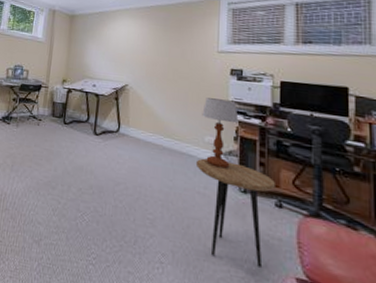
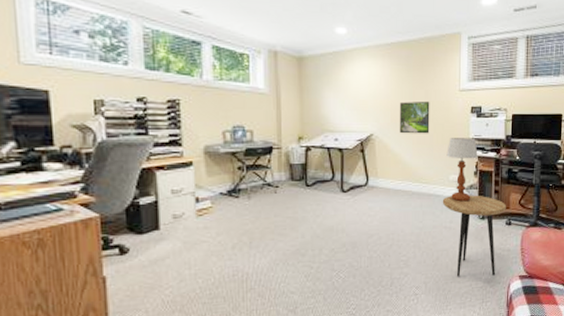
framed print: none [153,58,186,91] -> present [399,101,430,134]

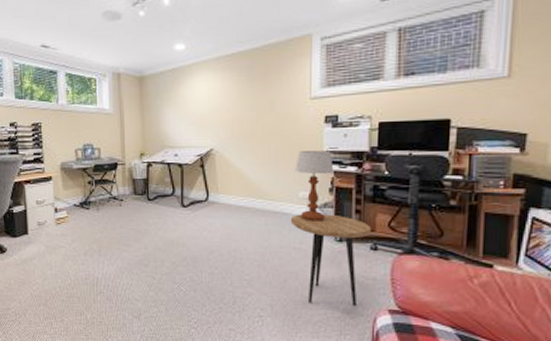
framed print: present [399,101,430,134] -> none [240,112,275,148]

